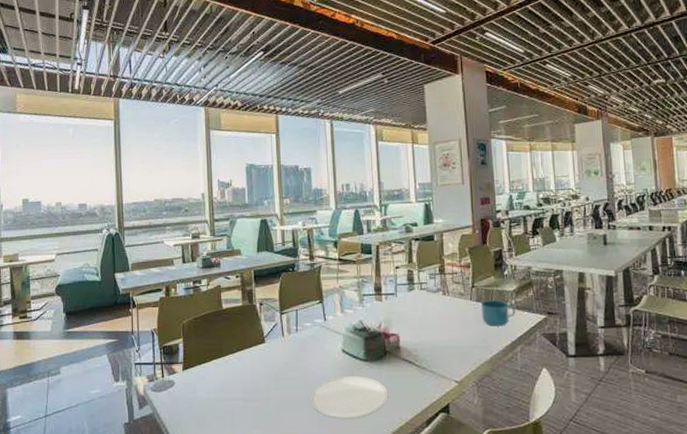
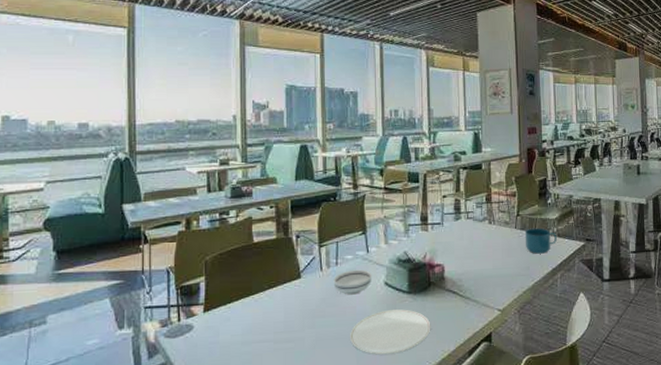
bowl: none [294,336,330,360] -> present [333,269,373,295]

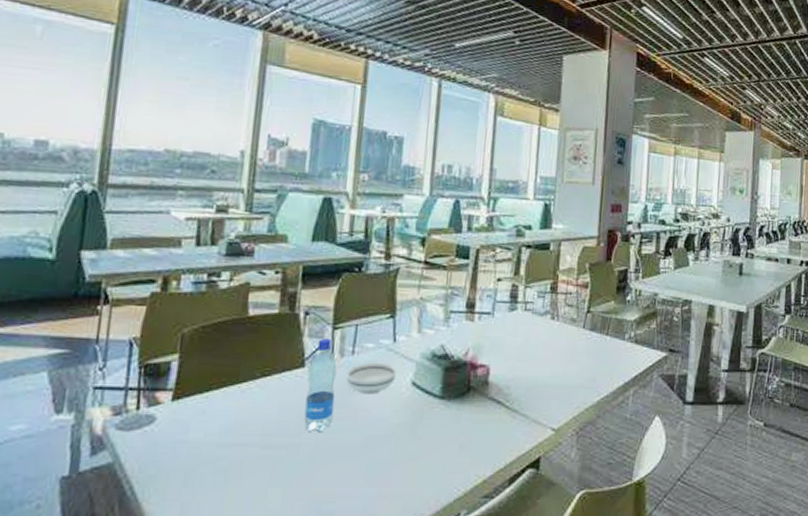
bottle: none [304,255,327,328] -> present [304,339,337,433]
plate: present [350,309,431,355] -> none [359,418,465,474]
cup: present [524,228,557,254] -> none [593,329,634,363]

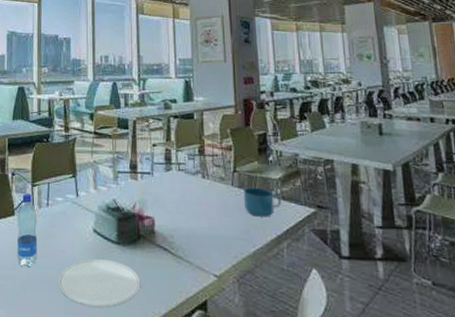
bowl: present [345,362,398,394] -> none [44,212,82,239]
plate: none [359,418,465,474] -> present [59,259,141,308]
cup: none [593,329,634,363] -> present [243,187,281,217]

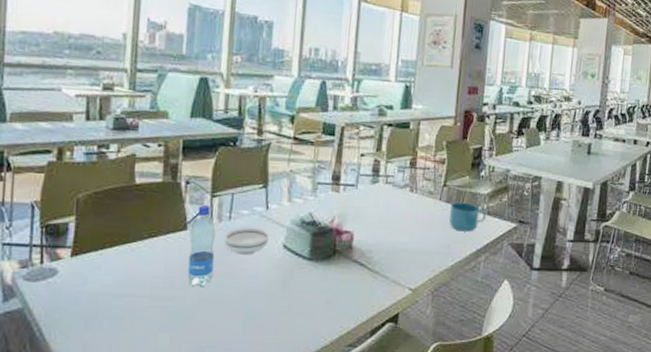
bowl: none [44,212,82,239] -> present [224,226,270,255]
plate: present [59,259,141,308] -> none [237,276,332,325]

